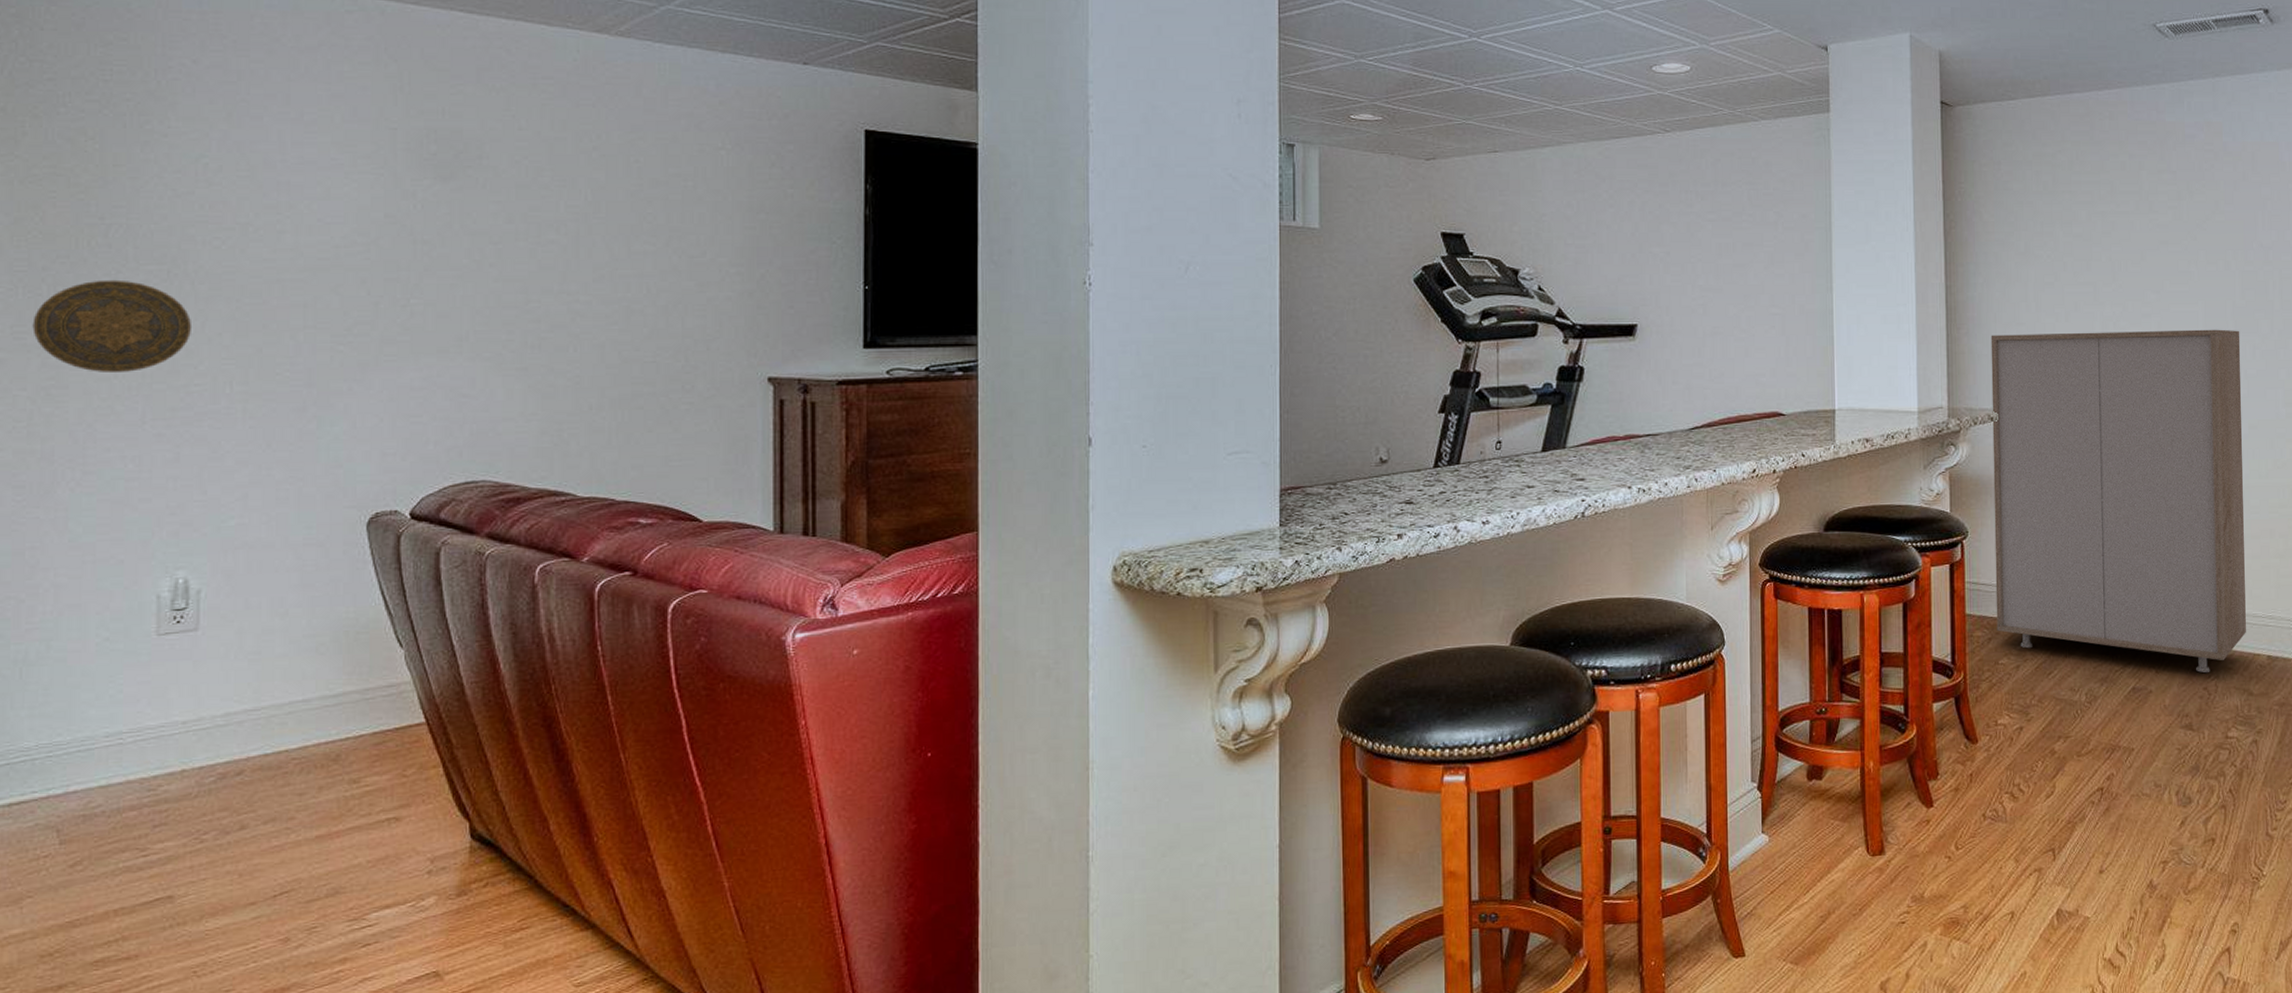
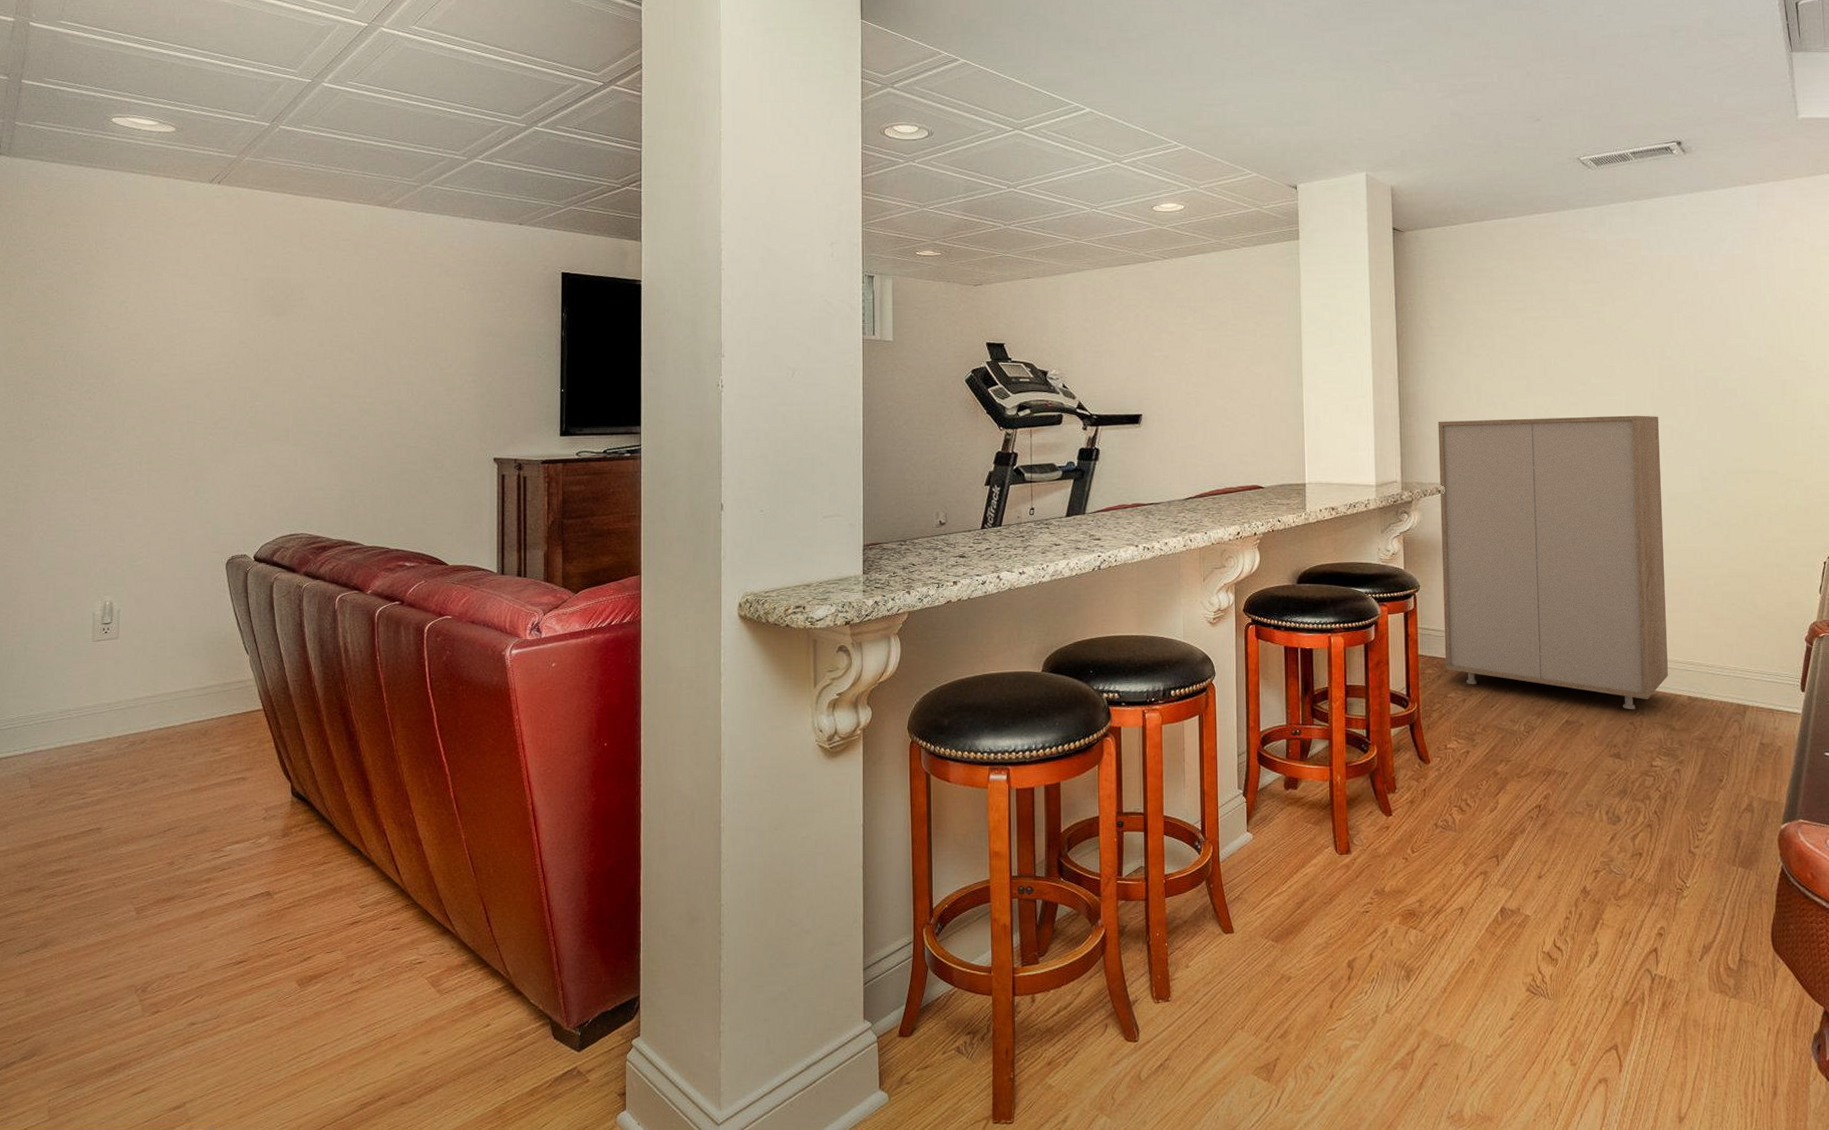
decorative plate: present [32,279,193,374] -> none [18,390,117,456]

